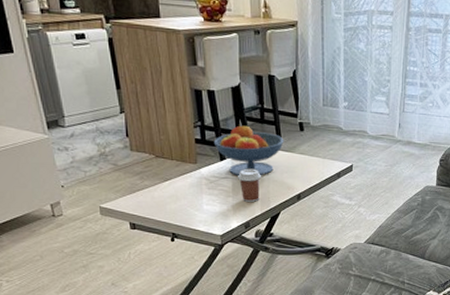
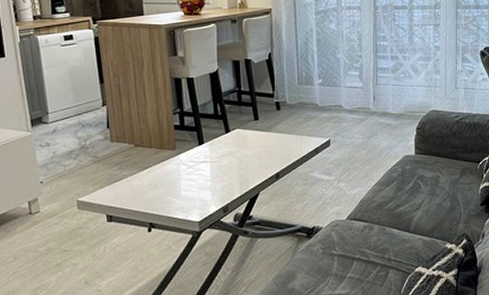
fruit bowl: present [213,125,284,175] -> none [192,109,261,159]
coffee cup: present [238,168,261,203] -> none [216,151,239,186]

